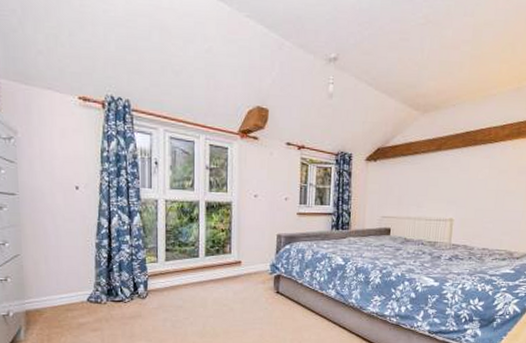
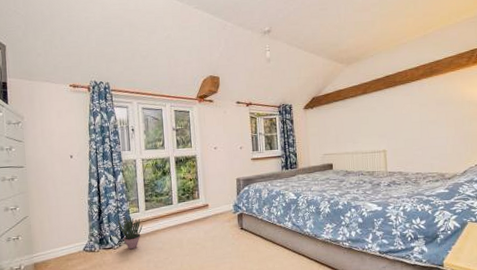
potted plant: none [130,266,161,305] -> present [117,216,143,250]

